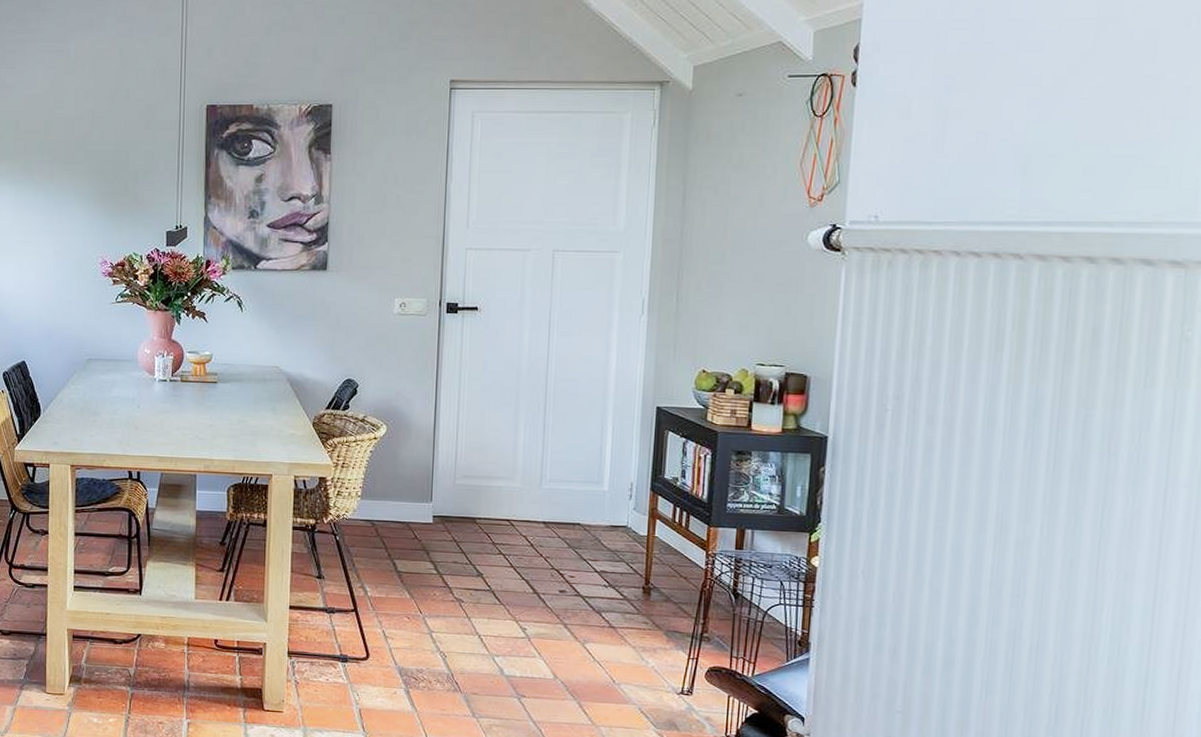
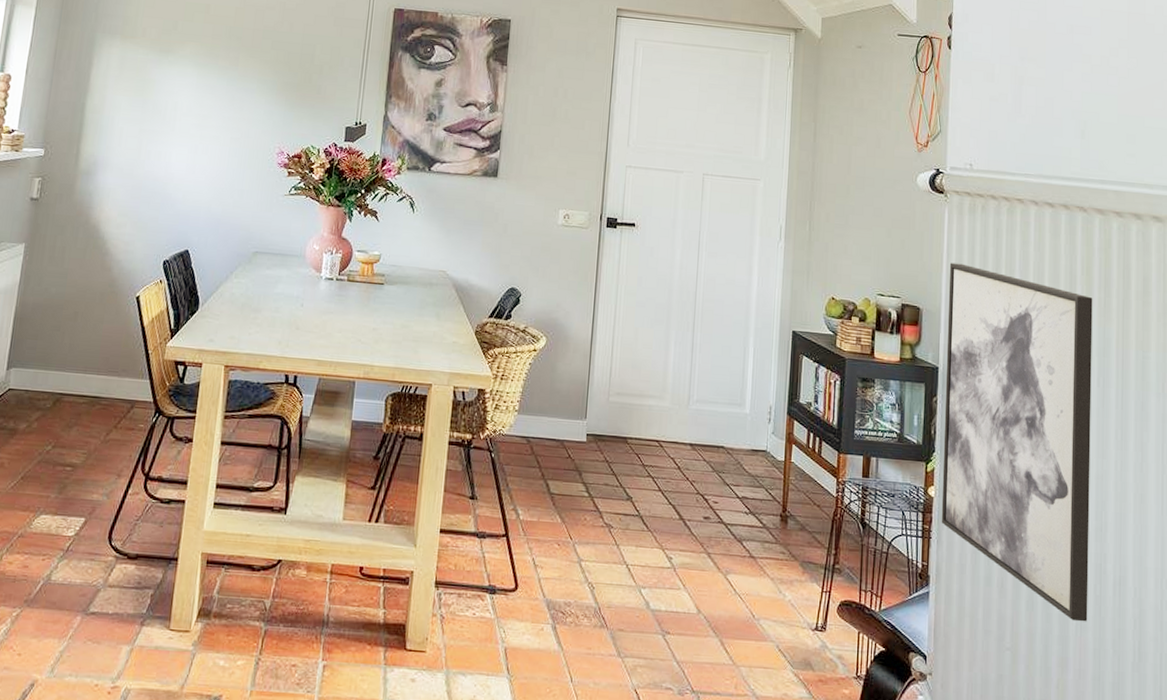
wall art: none [825,326,1025,687] -> present [941,262,1093,622]

